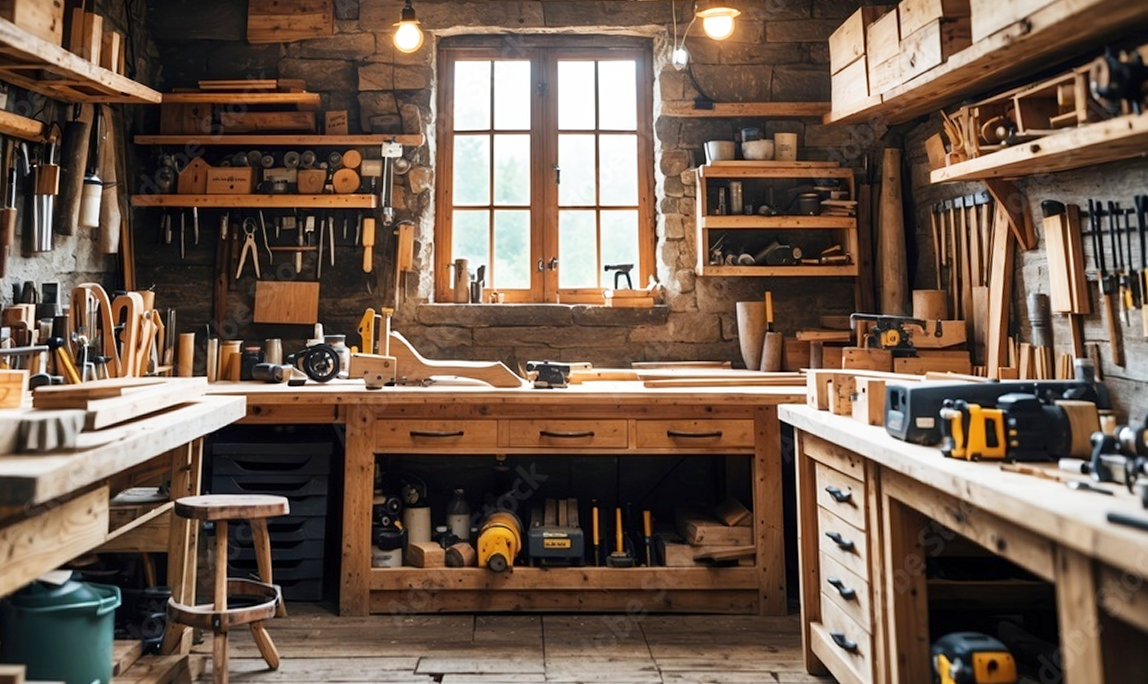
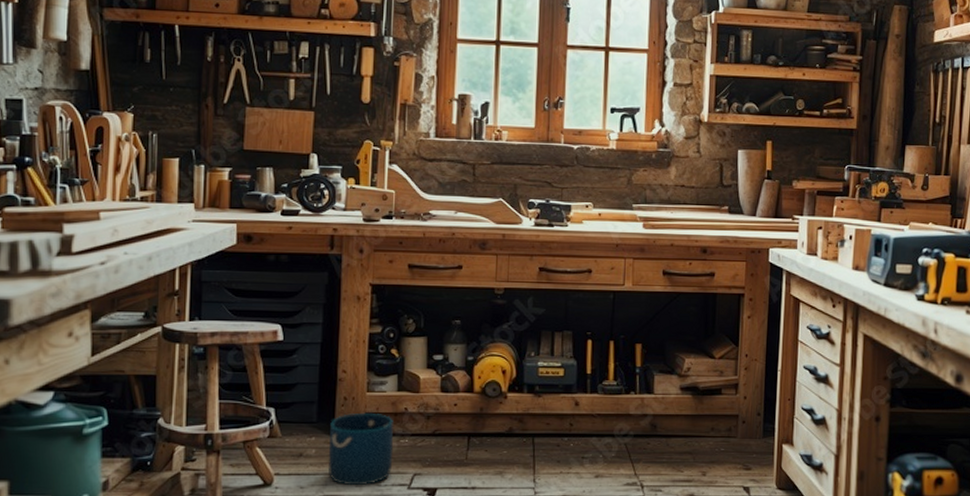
bucket: none [333,591,399,671] -> present [328,413,394,486]

